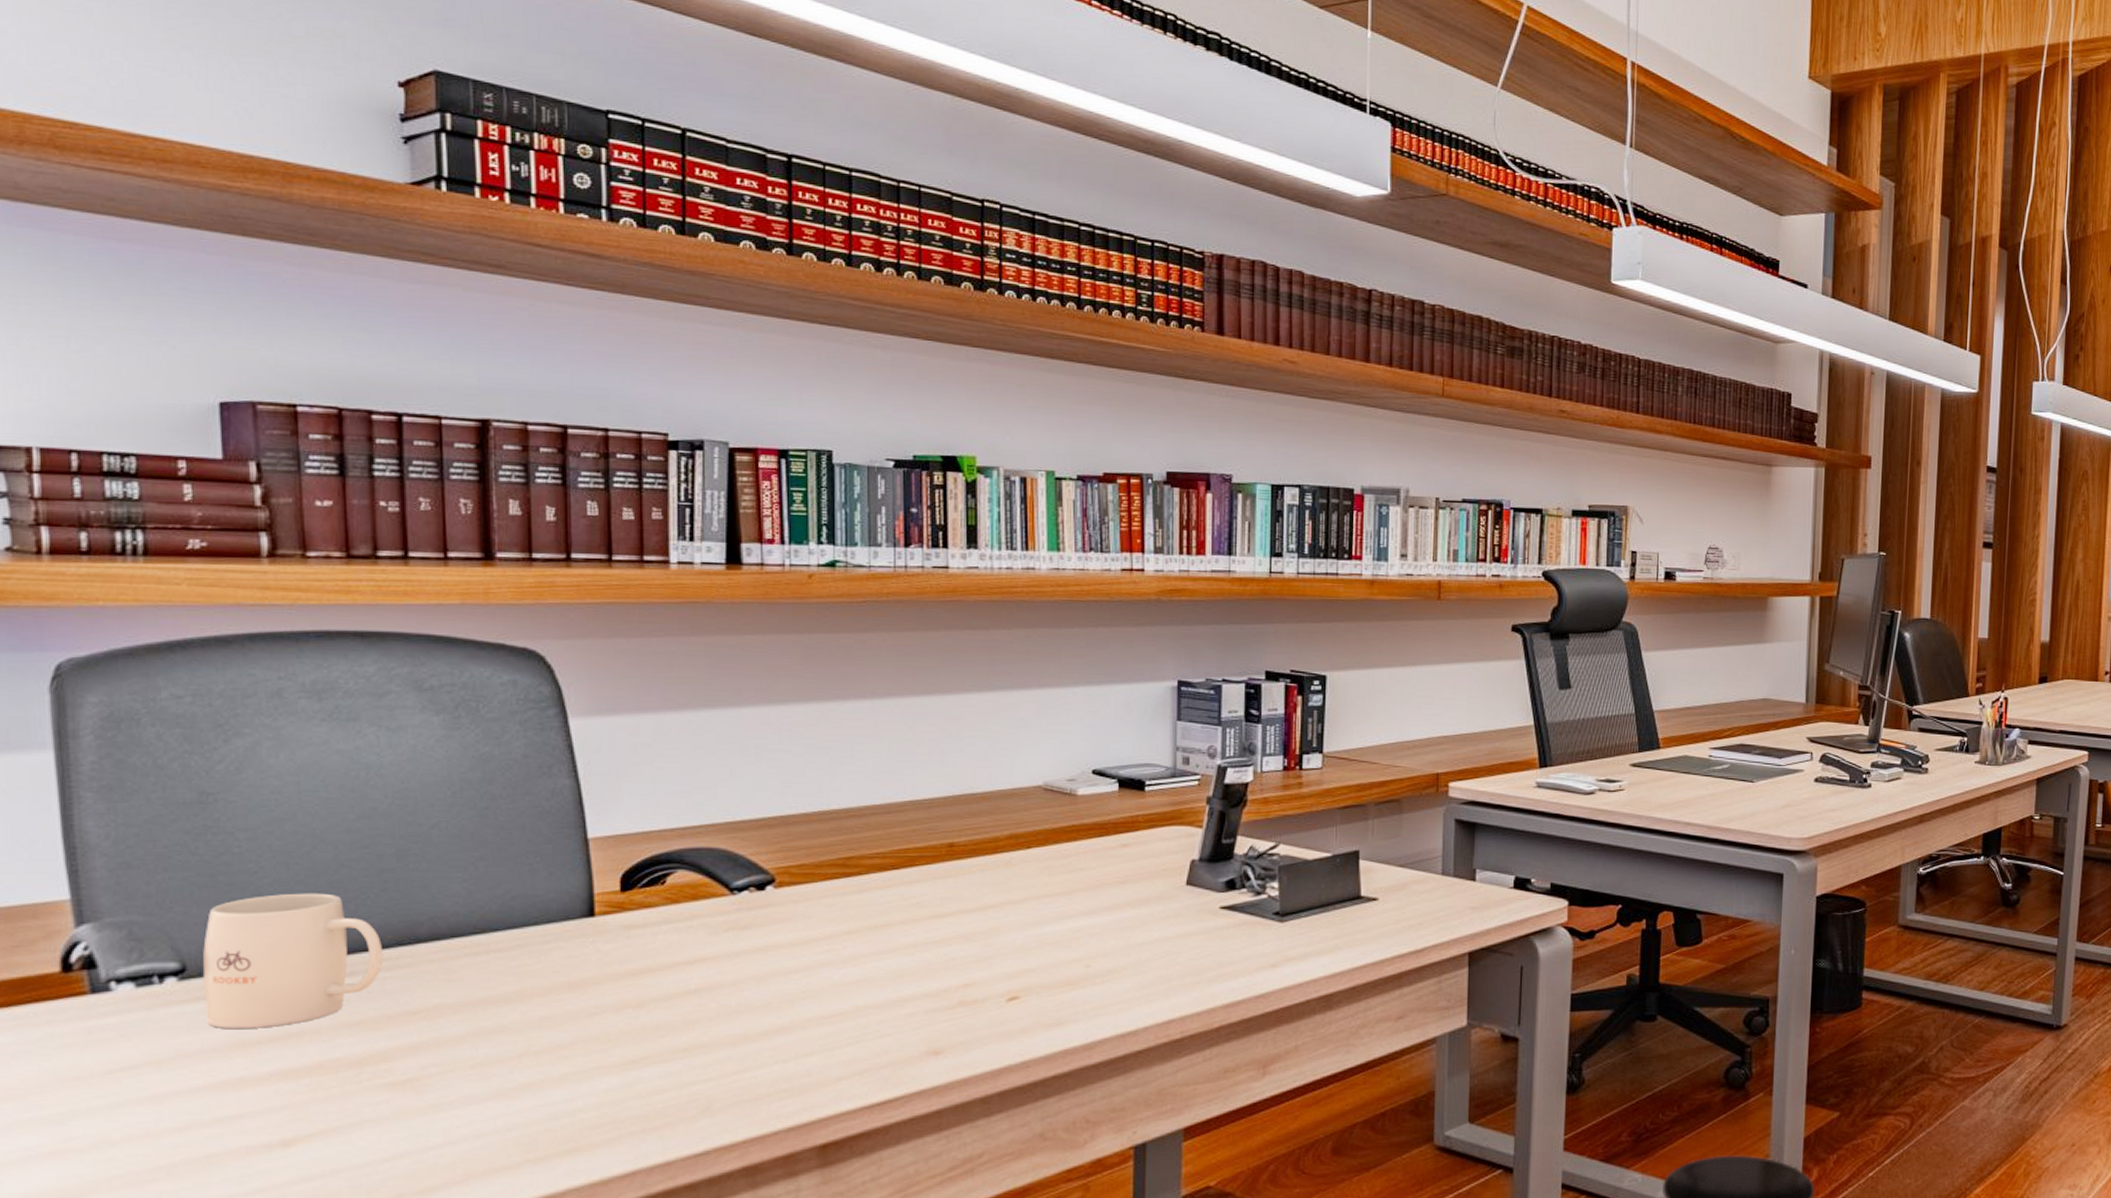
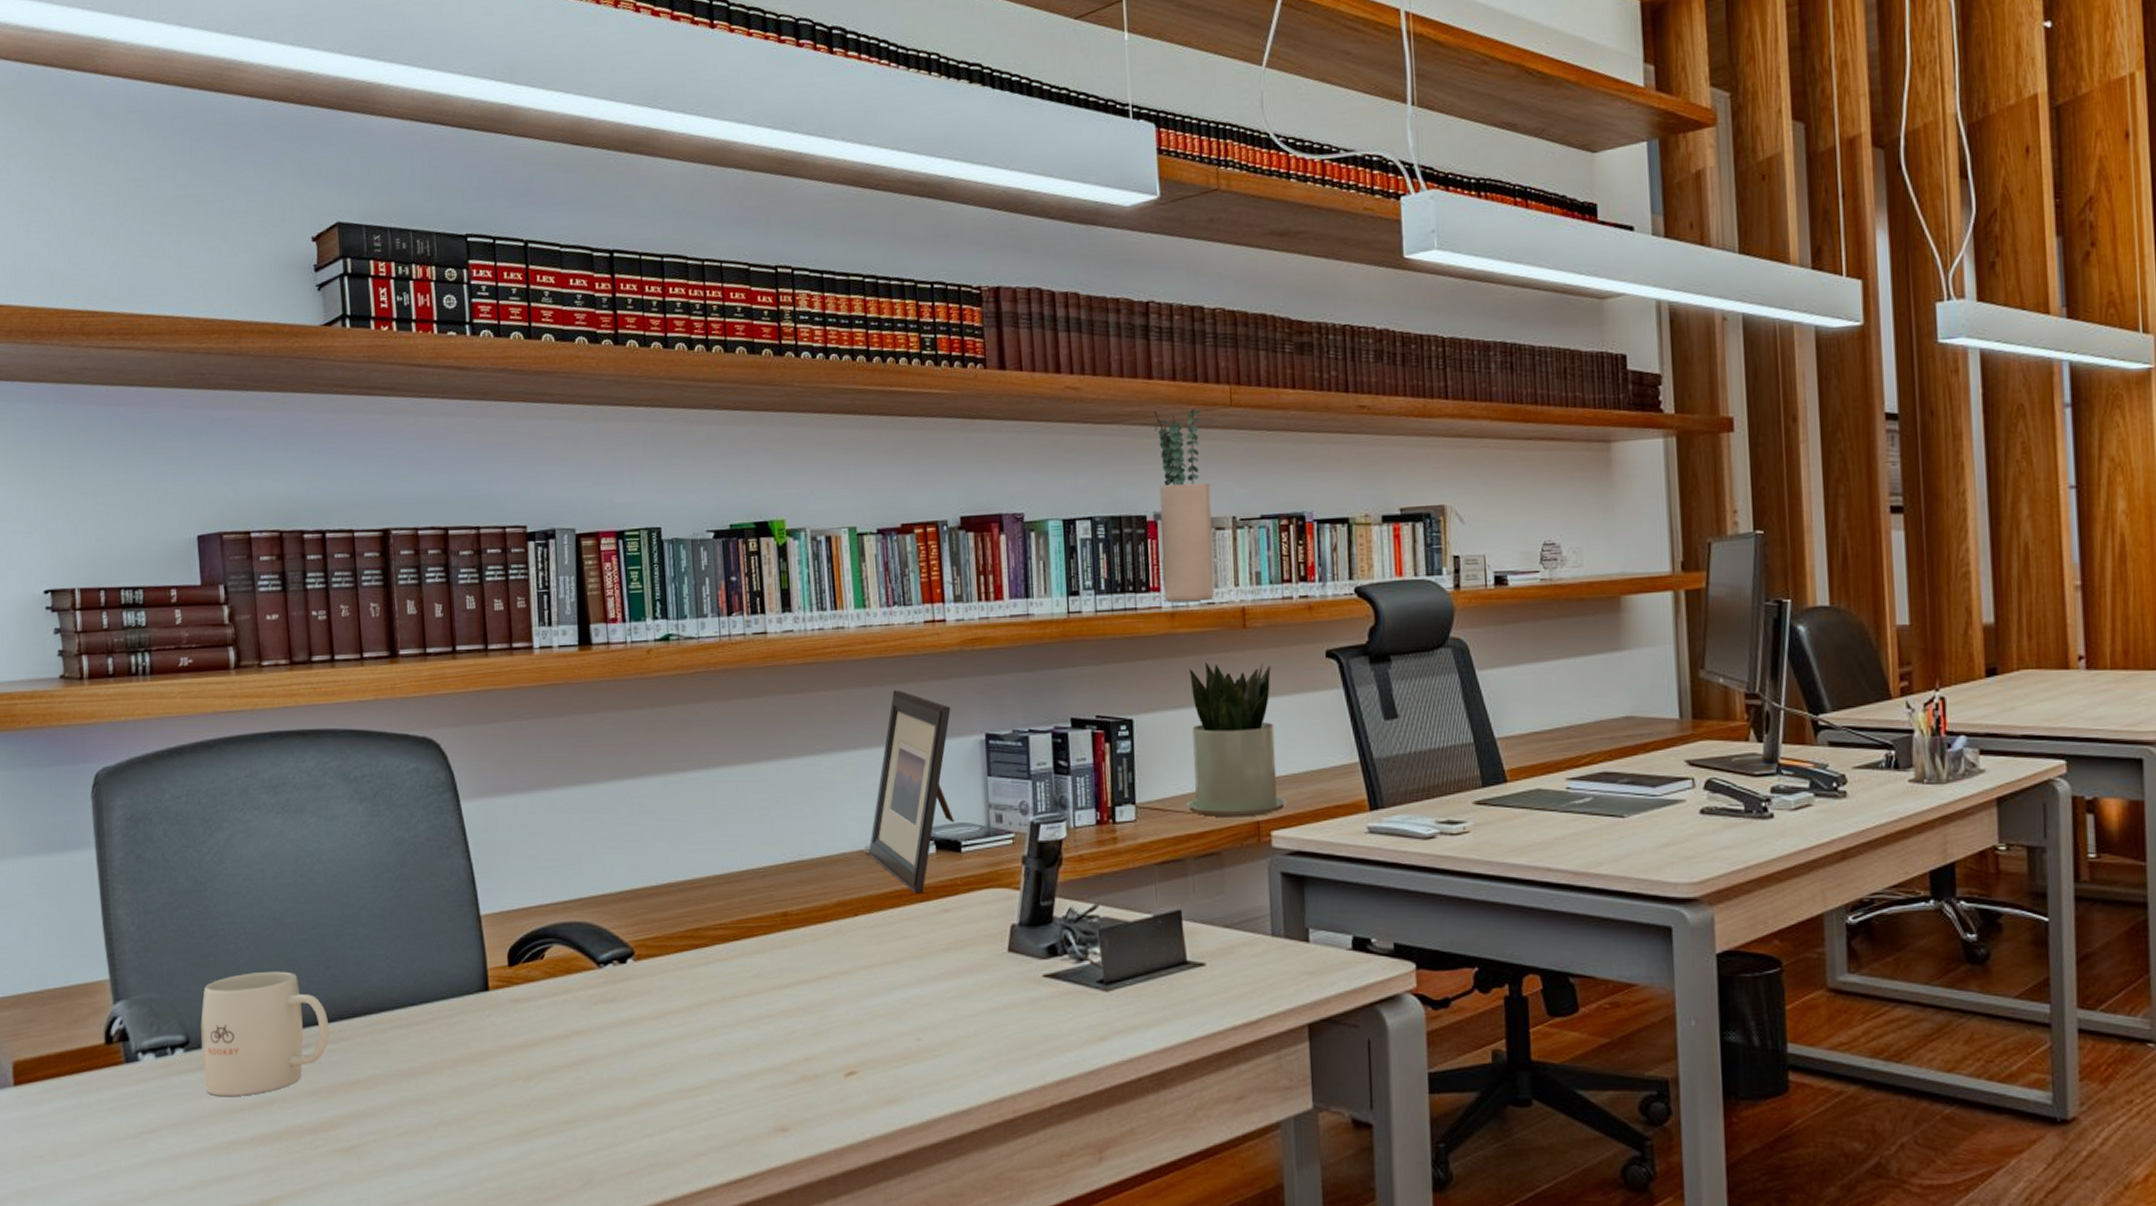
picture frame: none [1047,633,1144,829] -> present [869,690,954,894]
vase: none [1365,392,1418,571] -> present [1154,408,1215,602]
planter: none [1371,628,1464,769] -> present [1186,662,1286,818]

